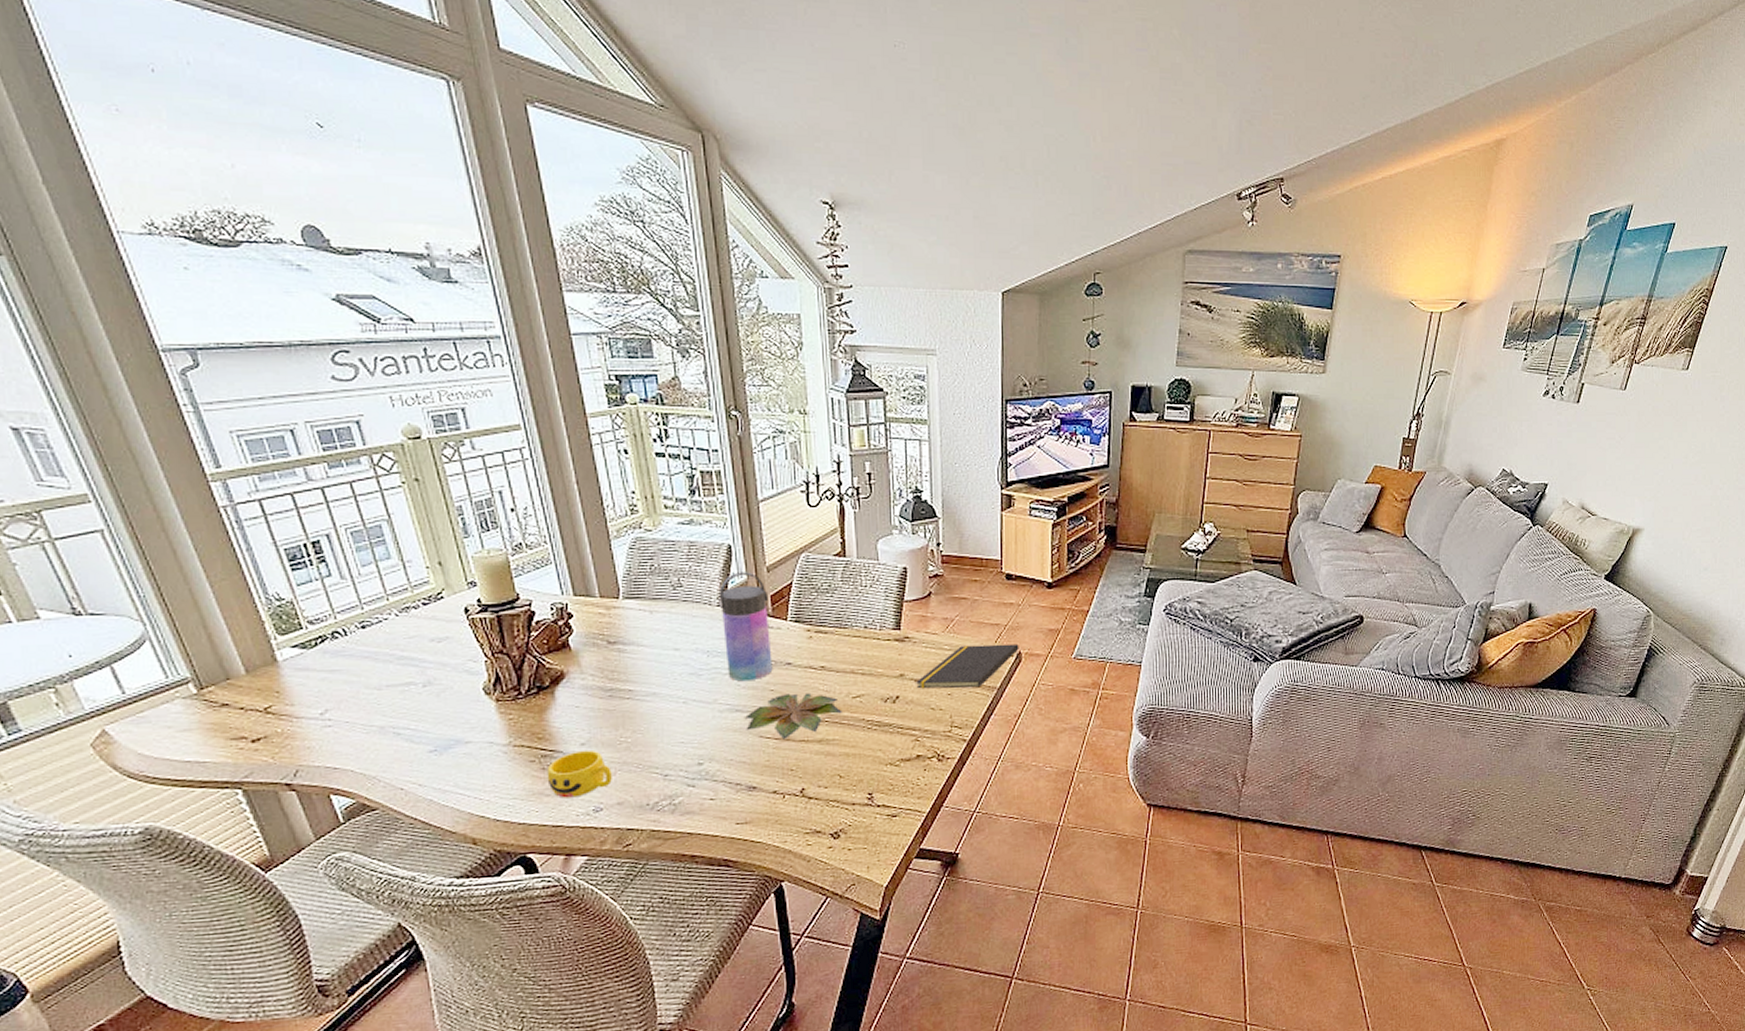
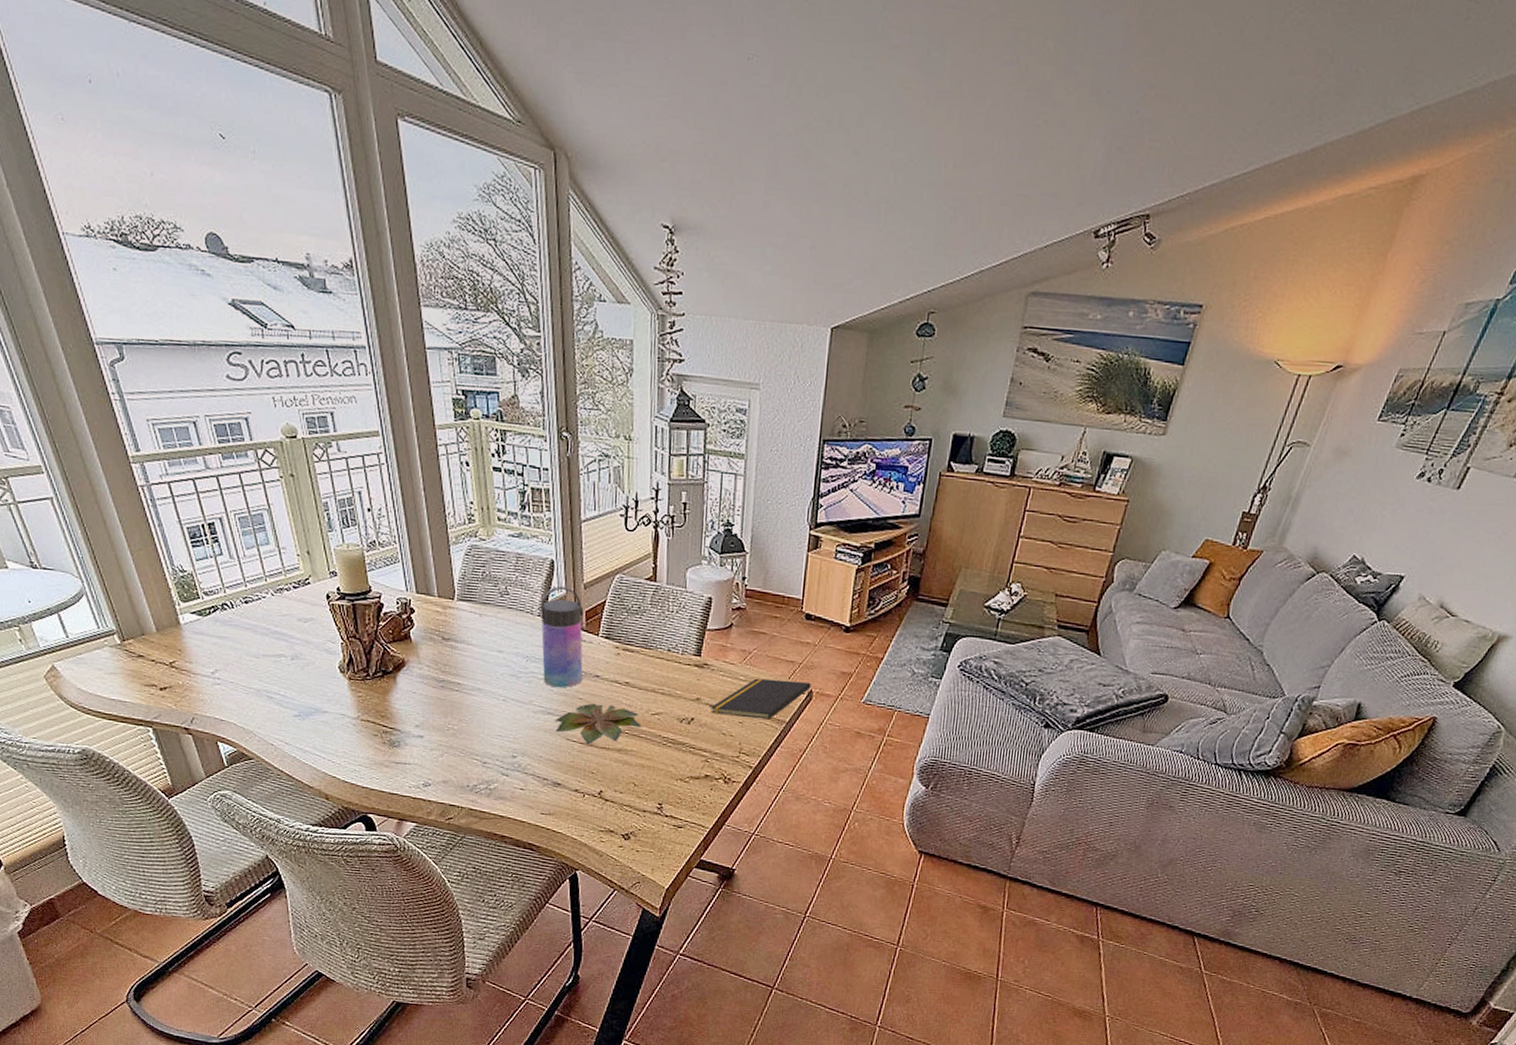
cup: present [547,749,612,798] -> none [387,731,440,772]

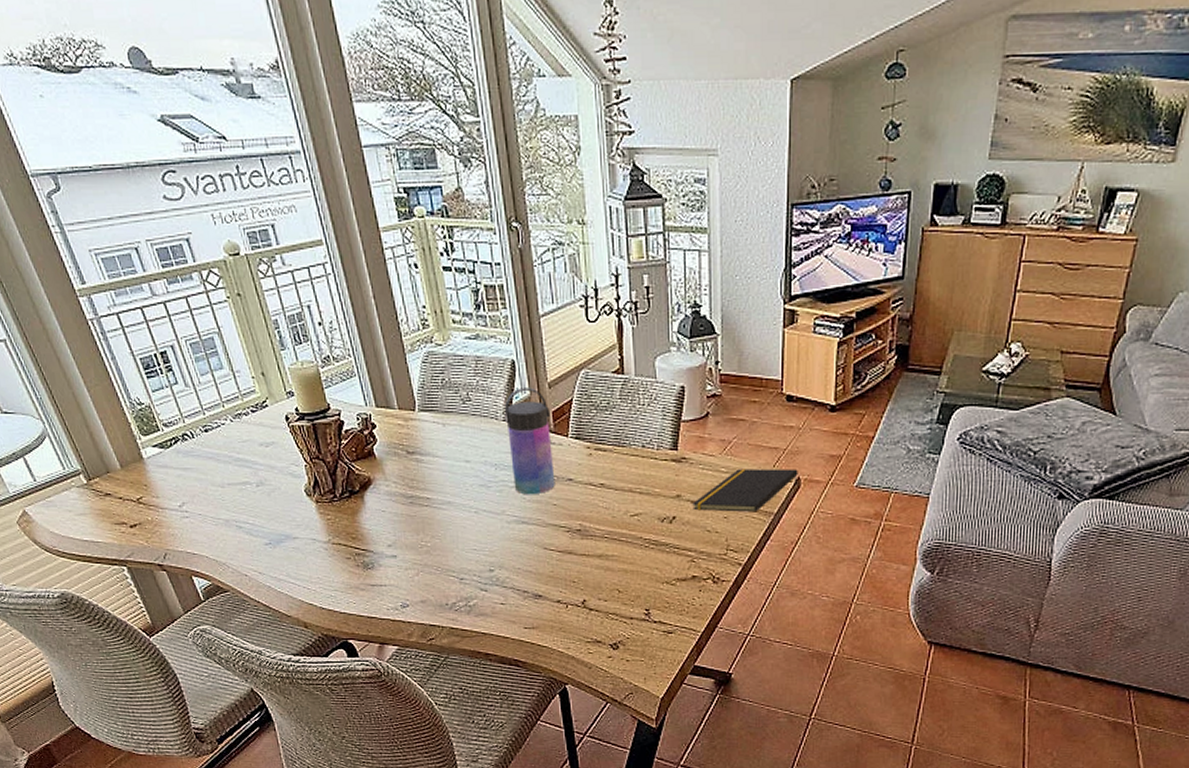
plant: present [555,703,641,745] -> none [531,509,621,552]

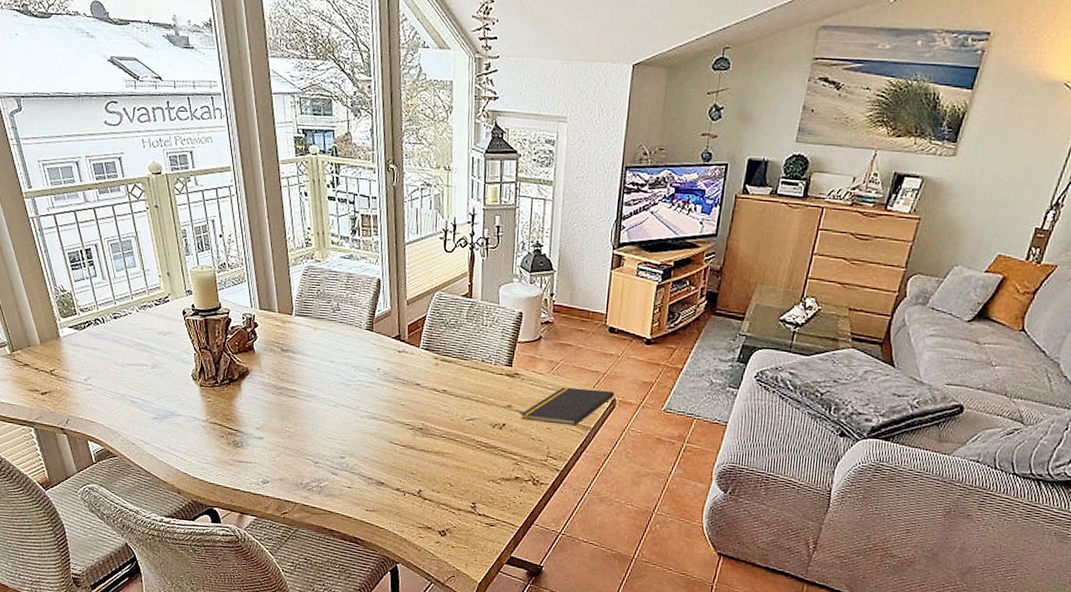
water bottle: present [504,387,555,495] -> none [367,302,407,395]

